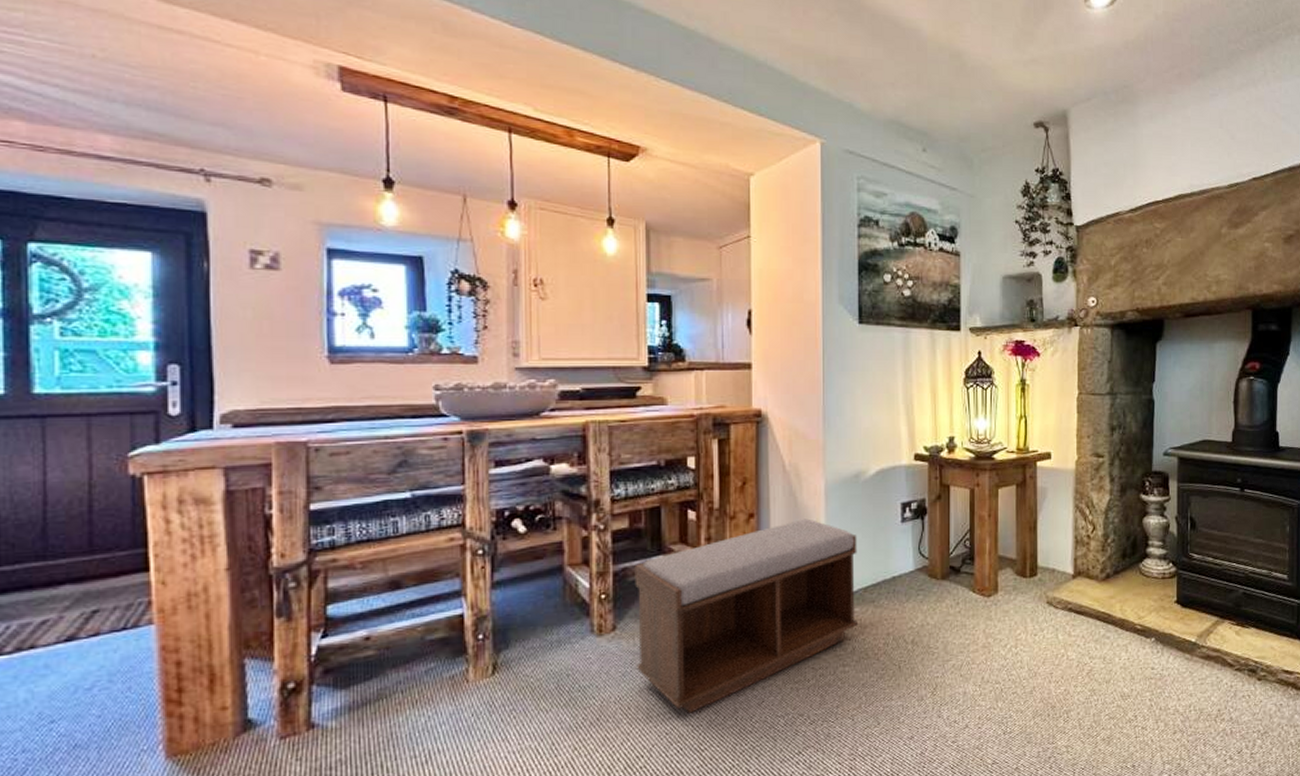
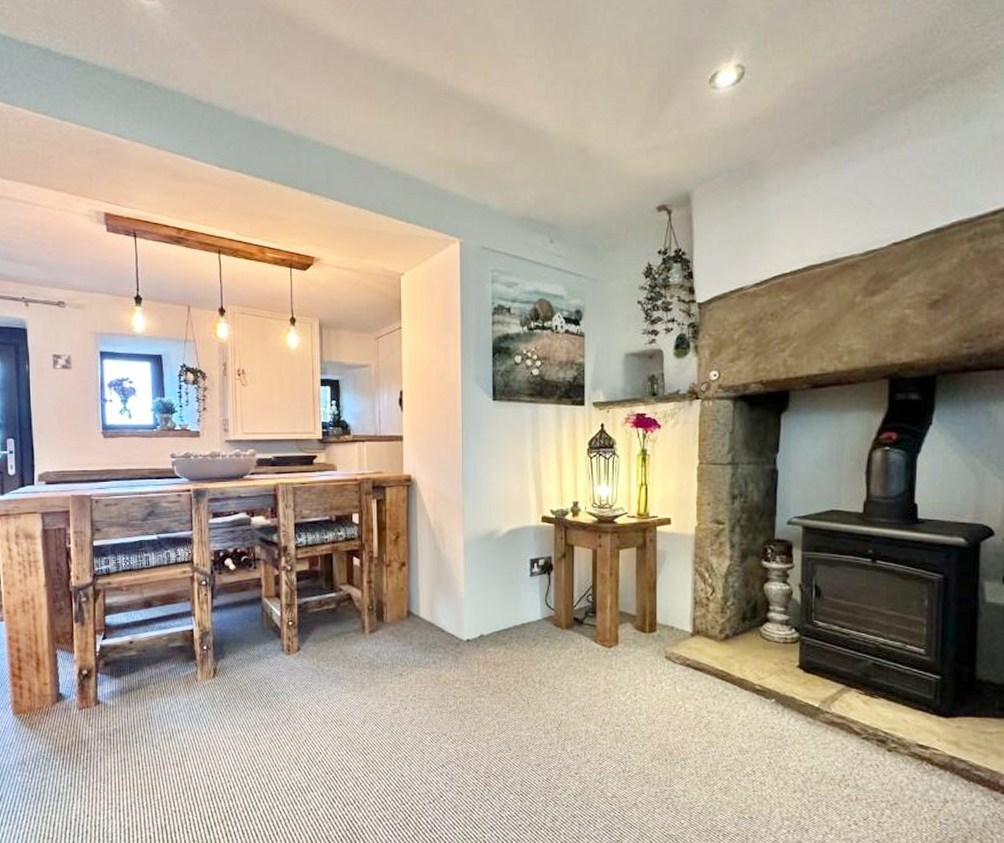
bench: present [634,518,858,714] -> none [313,569,492,723]

